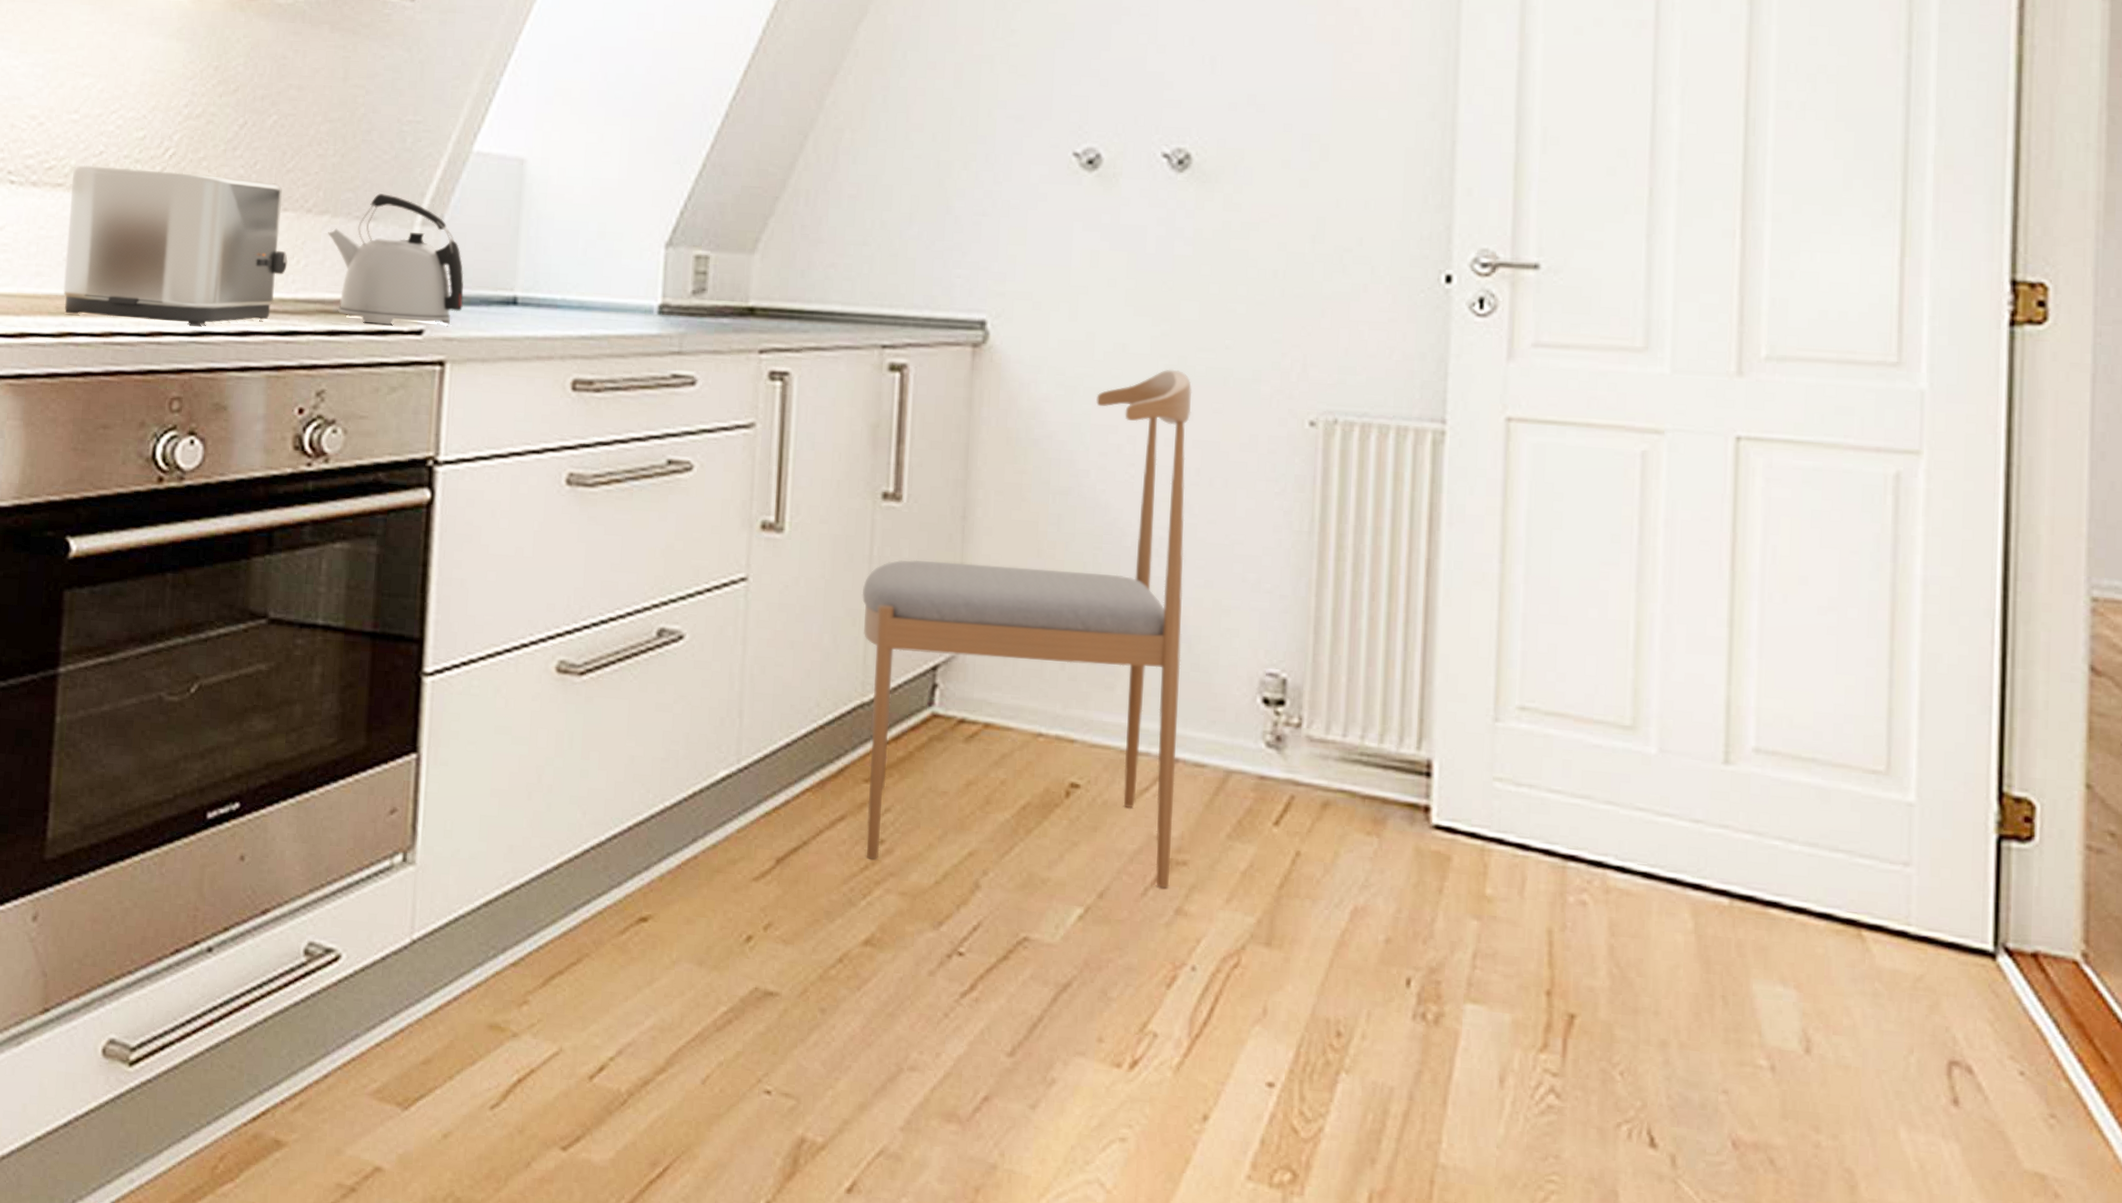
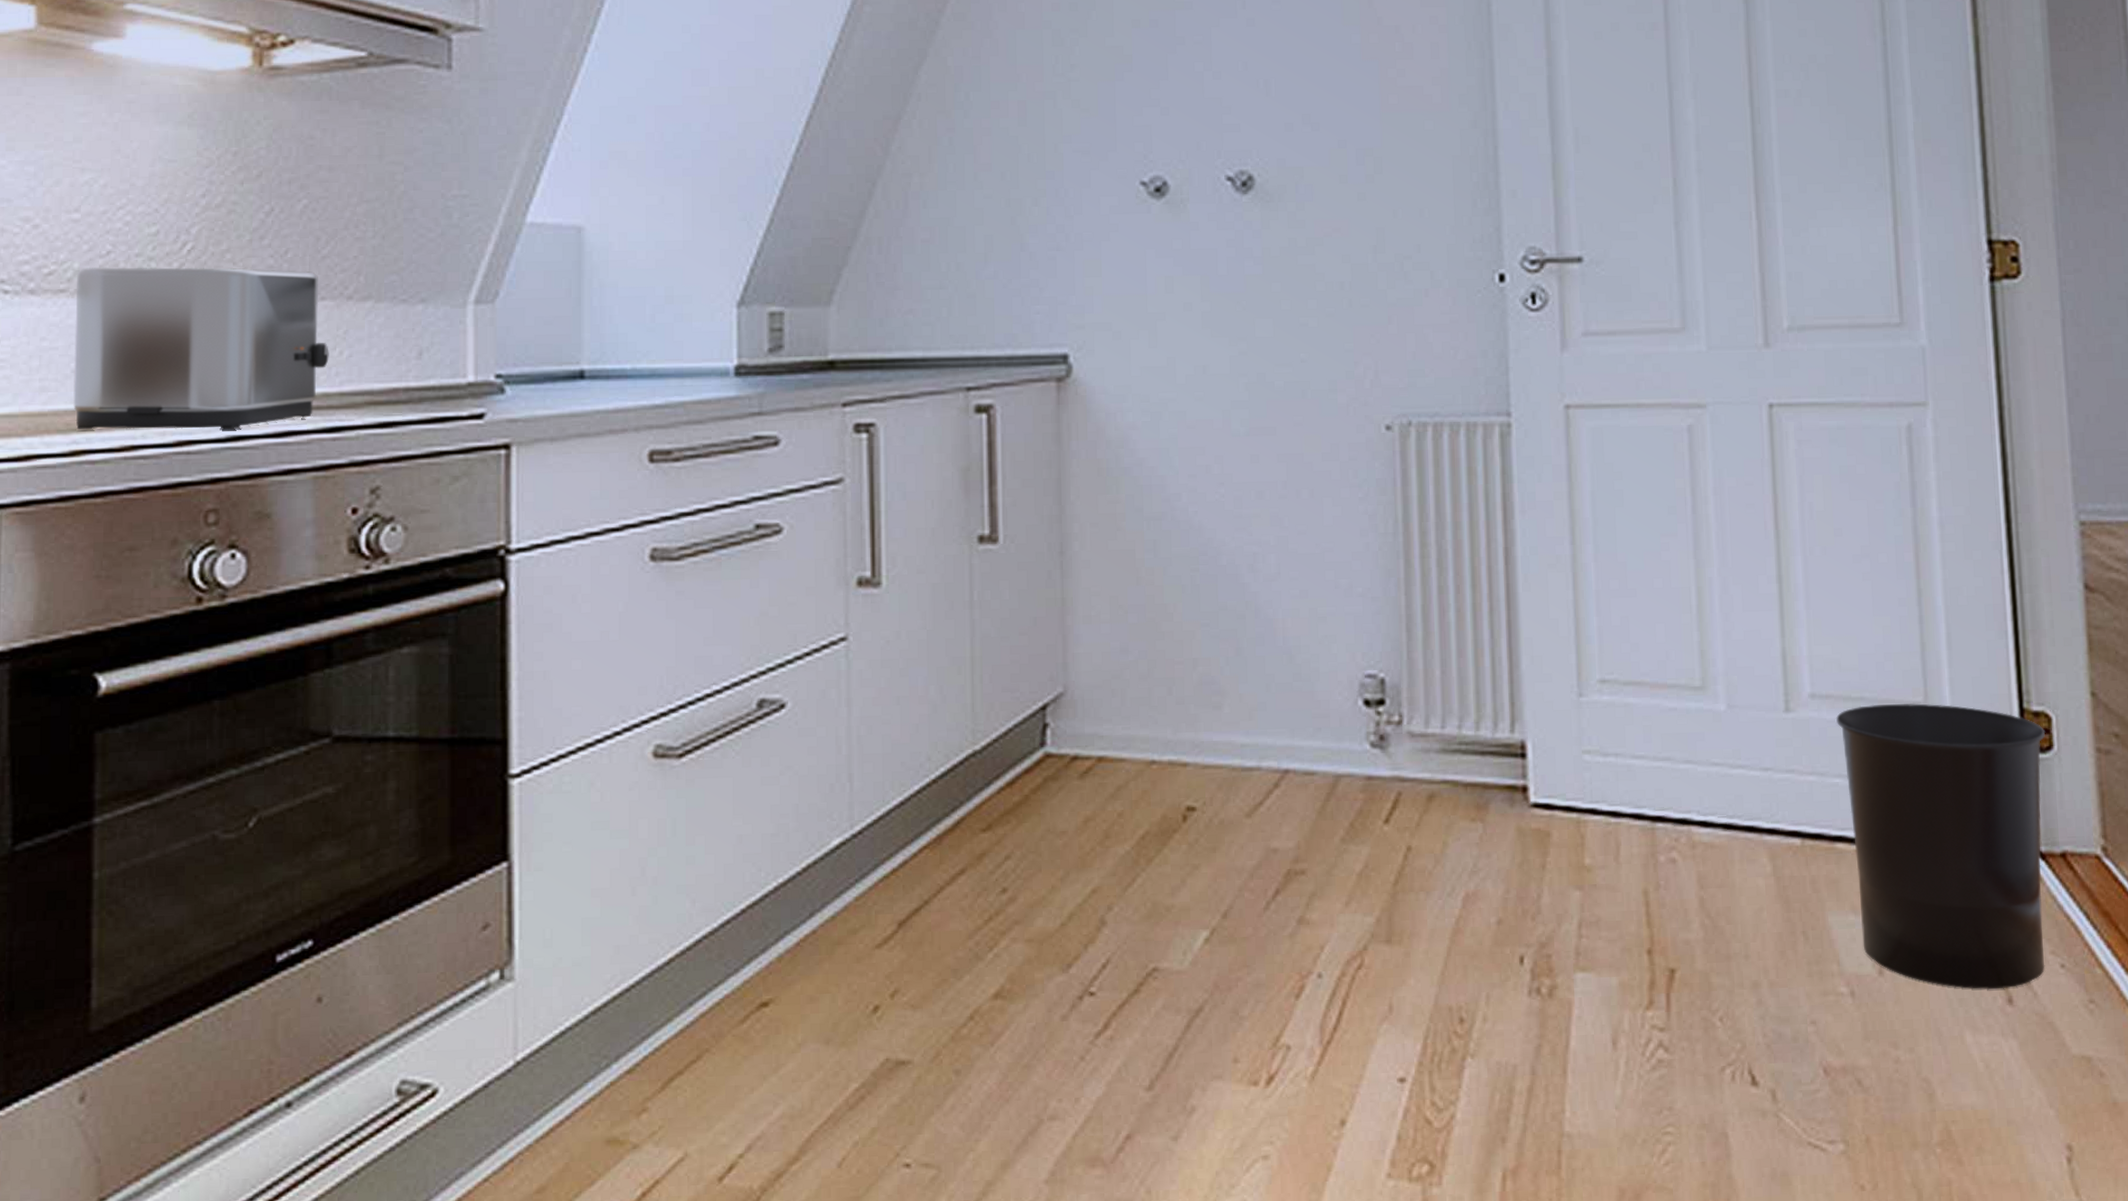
kettle: present [328,193,464,325] -> none [372,274,526,411]
dining chair: present [861,369,1192,888] -> none [965,386,1290,910]
waste bin: none [1781,767,2027,1088] -> present [1835,703,2046,990]

